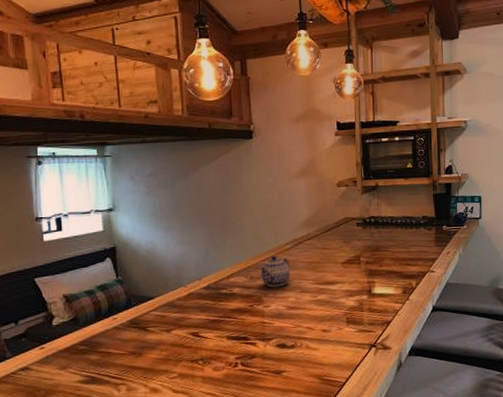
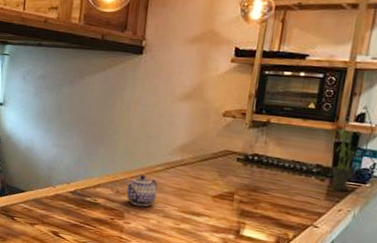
potted plant: none [429,179,456,236] -> present [331,126,361,191]

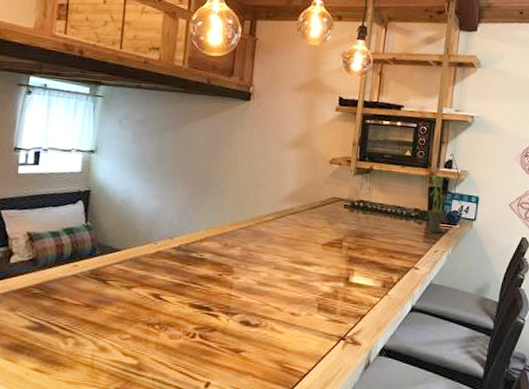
teapot: present [126,174,158,207] -> none [235,225,268,260]

